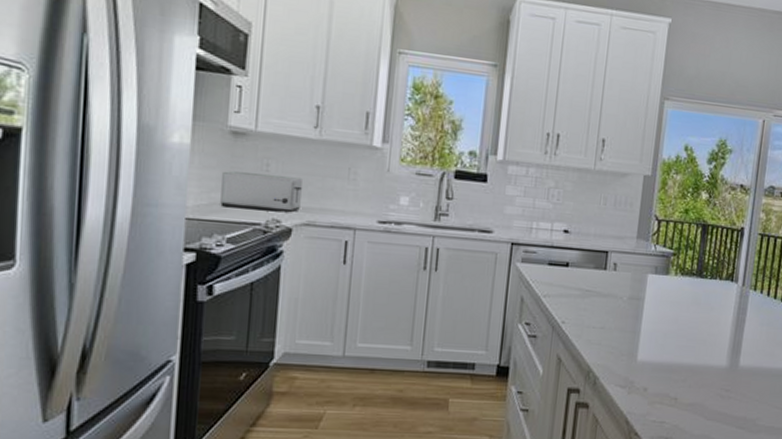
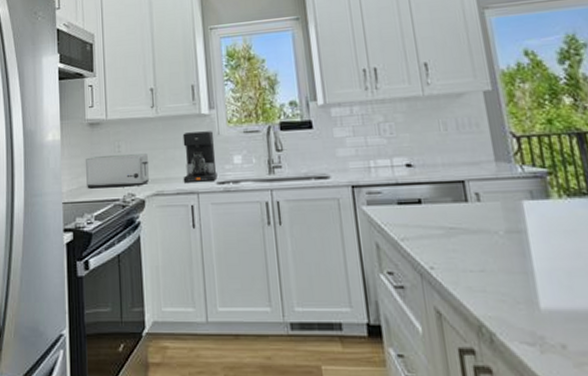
coffee maker: none [340,163,383,220] -> present [182,131,217,184]

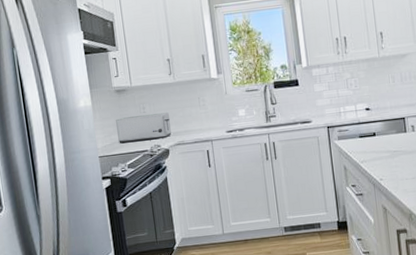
coffee maker: present [182,131,217,184] -> none [197,91,227,134]

